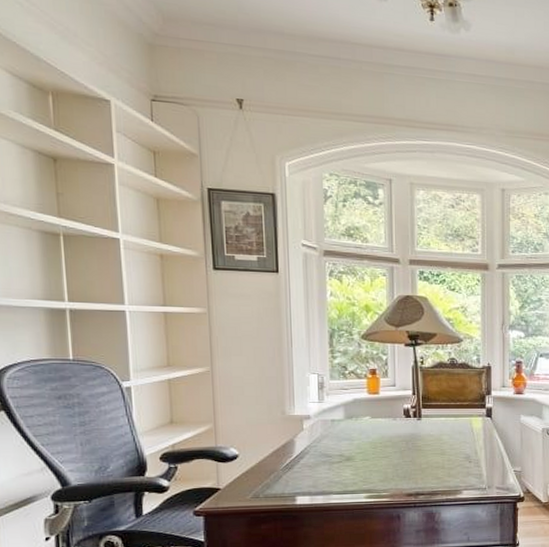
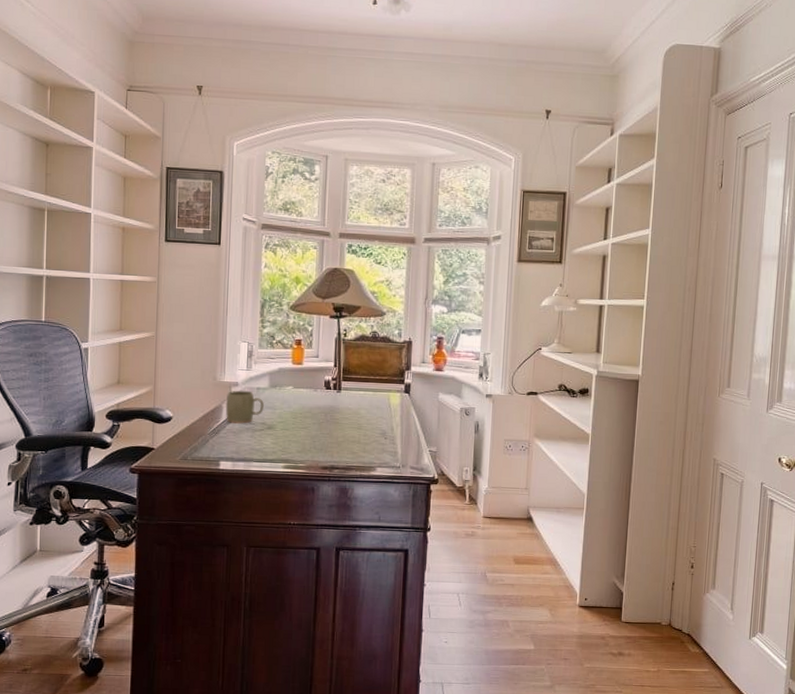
mug: none [297,423,340,457] -> present [225,390,264,424]

